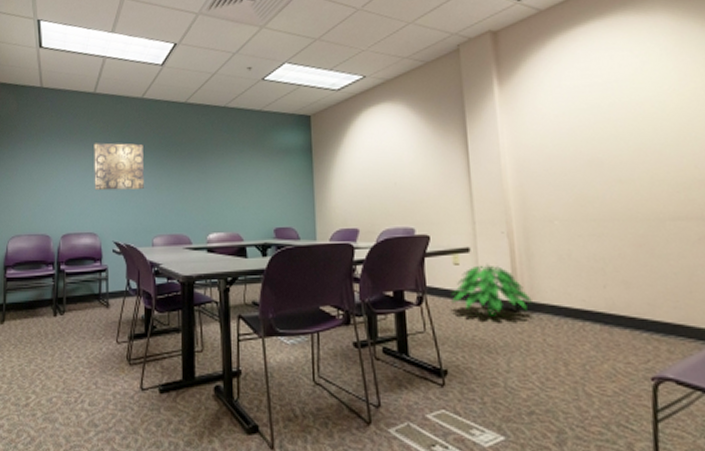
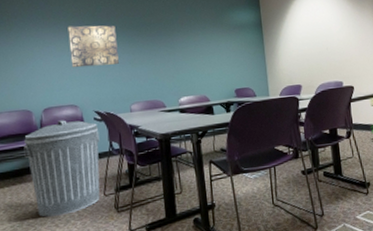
trash can: none [39,249,117,360] -> present [23,120,100,217]

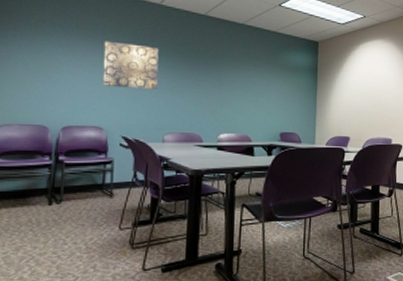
trash can: present [23,120,100,217] -> none [32,141,124,246]

